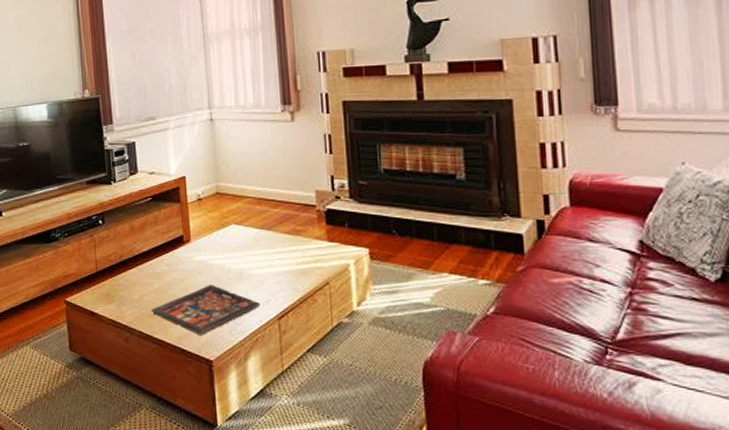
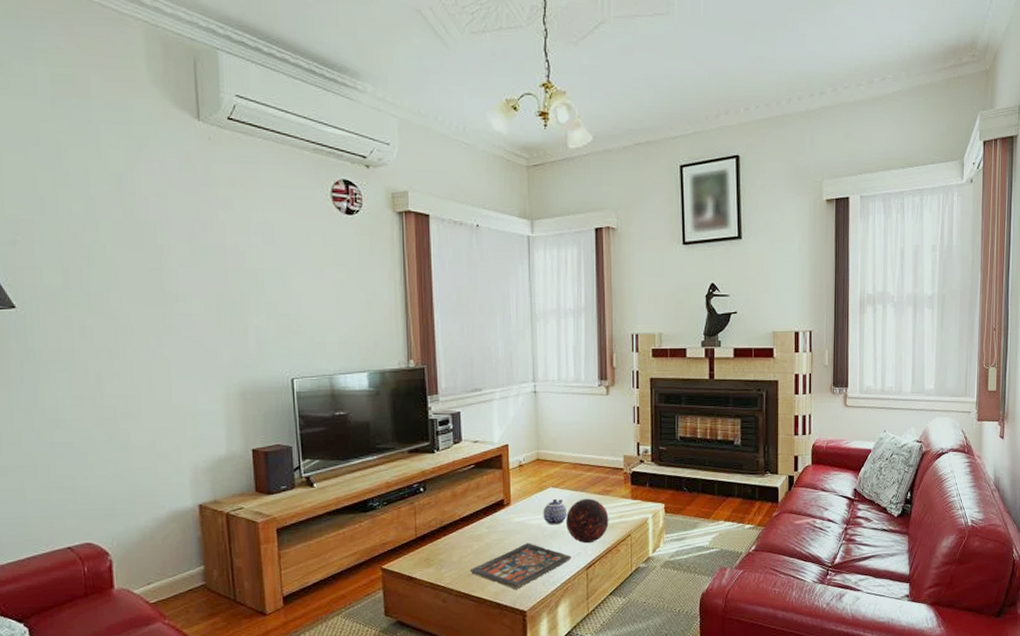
teapot: none [226,237,254,267] -> present [543,498,568,525]
decorative orb: none [251,238,302,290] -> present [565,498,609,544]

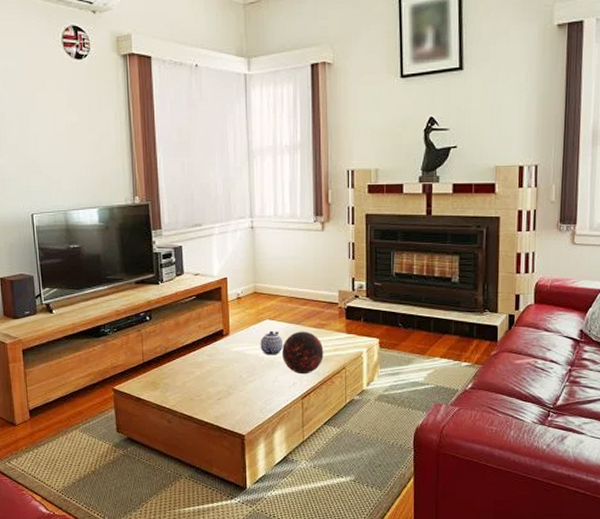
board game: present [469,543,572,589] -> none [192,371,288,414]

